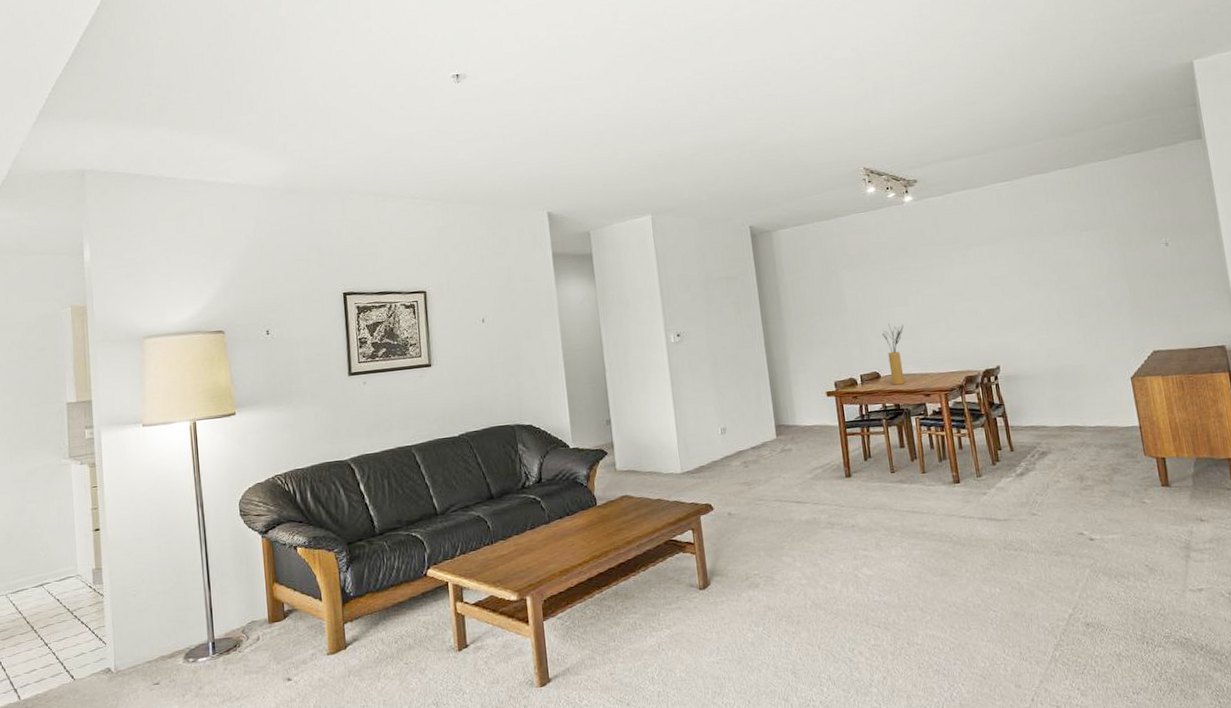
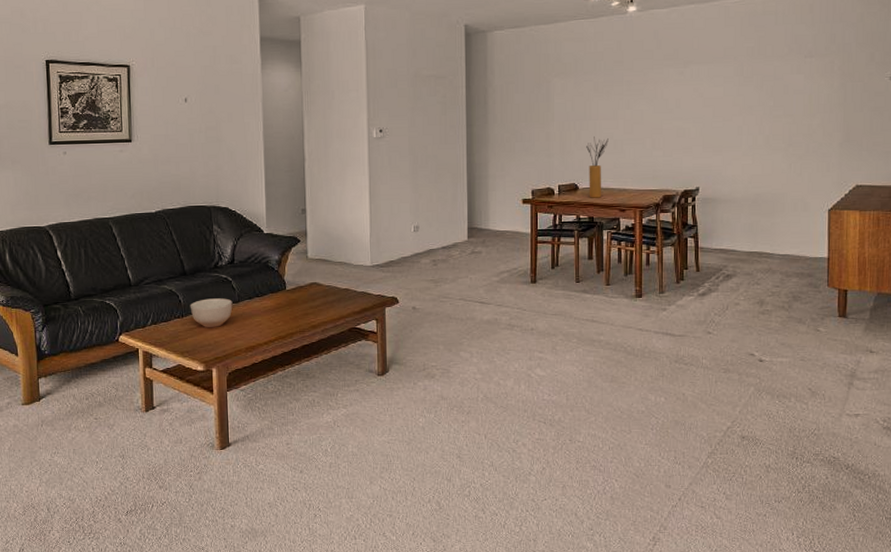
bowl: none [499,519,544,554] -> present [190,298,233,328]

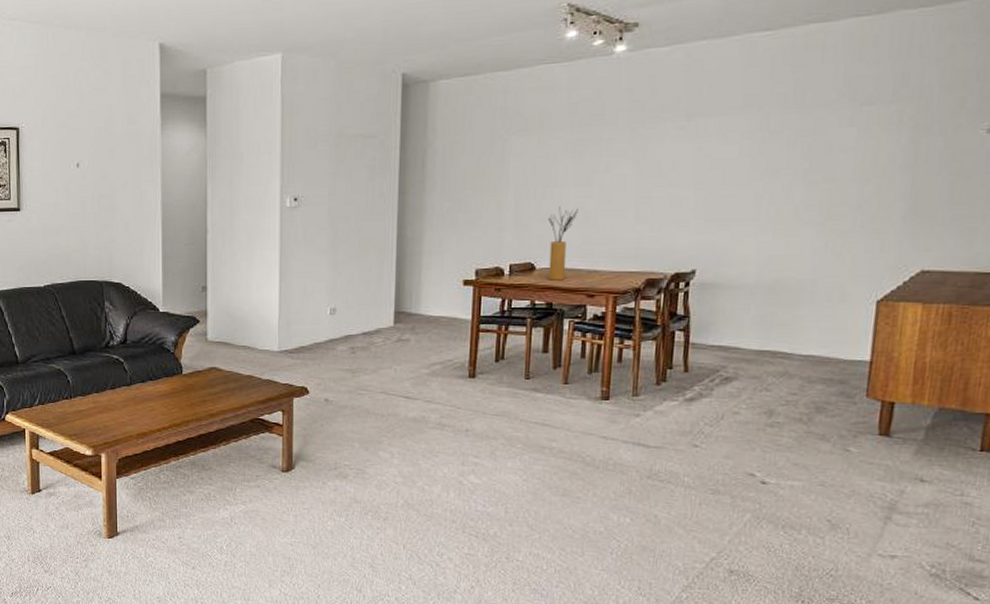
bowl: present [190,298,233,328] -> none [79,380,124,411]

